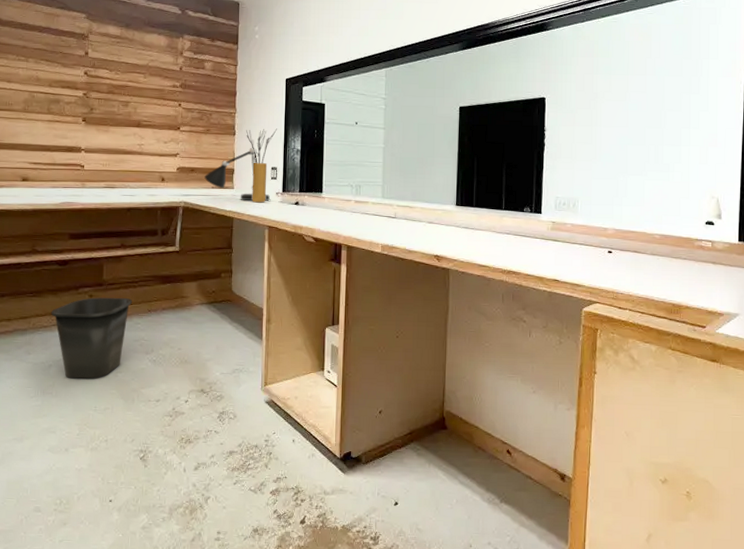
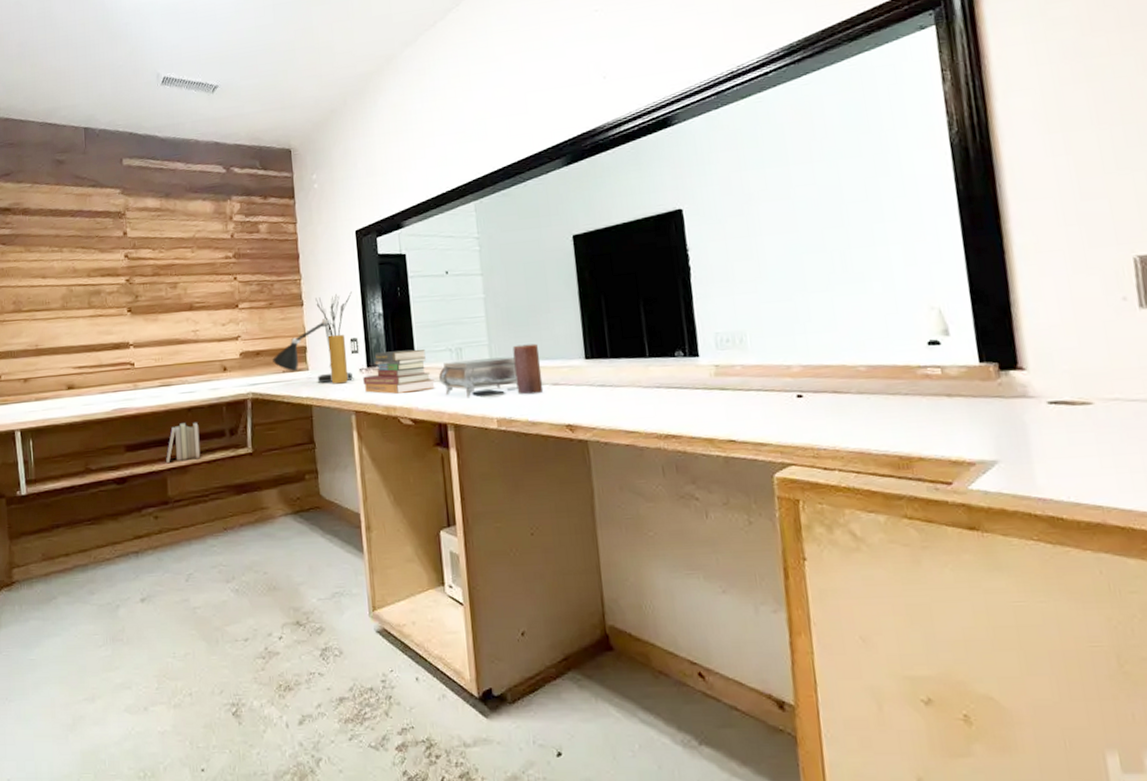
waste bin: present [51,297,133,379] -> none [113,515,205,620]
books: none [104,220,136,253] -> present [166,422,201,464]
books: none [278,181,336,217] -> present [363,349,435,395]
jewelry box: none [339,195,402,226] -> present [438,357,518,398]
candle: none [400,188,421,229] -> present [512,343,544,395]

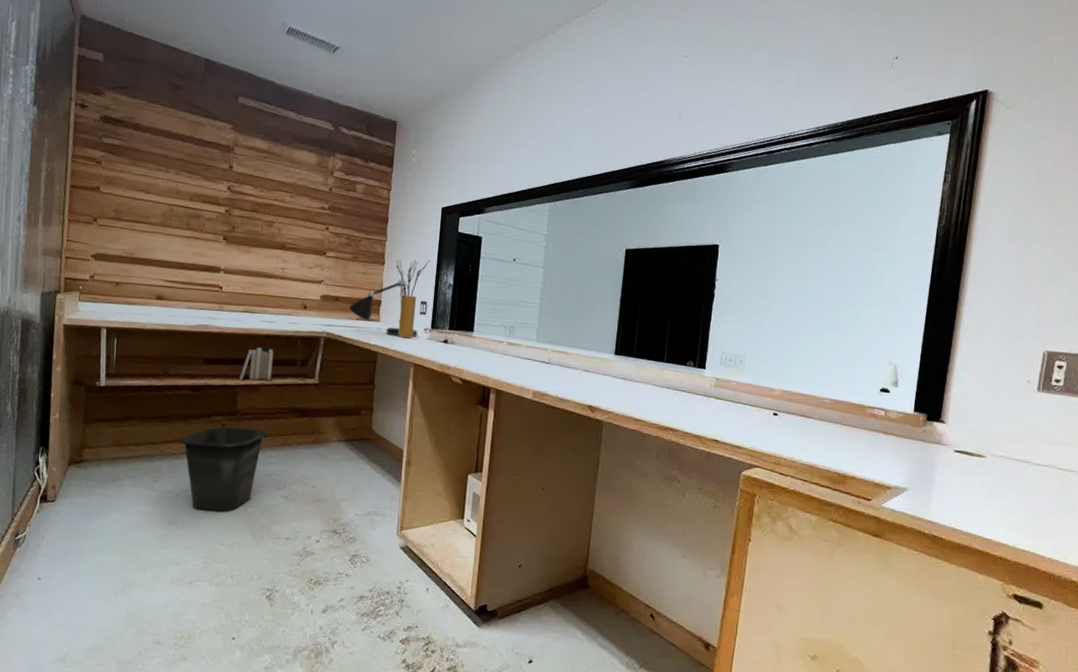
waste bin: none [113,515,205,620] -> present [180,427,267,512]
books: present [363,349,435,395] -> none [426,317,487,357]
jewelry box: present [438,357,518,398] -> none [490,336,558,370]
candle: present [512,343,544,395] -> none [554,332,579,377]

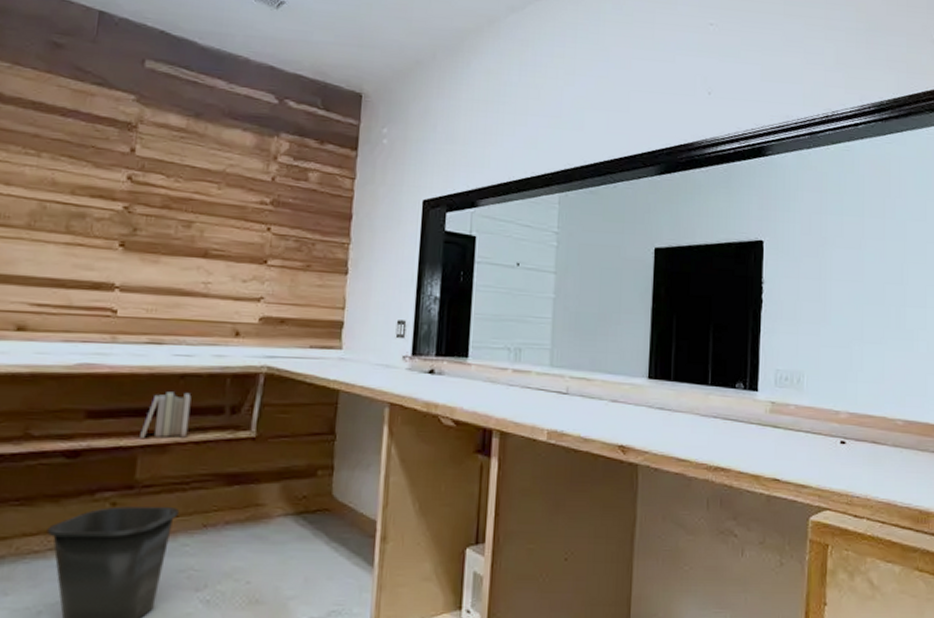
desk lamp: present [349,279,418,337] -> none [299,293,395,368]
vase: present [396,260,429,339] -> none [363,267,408,370]

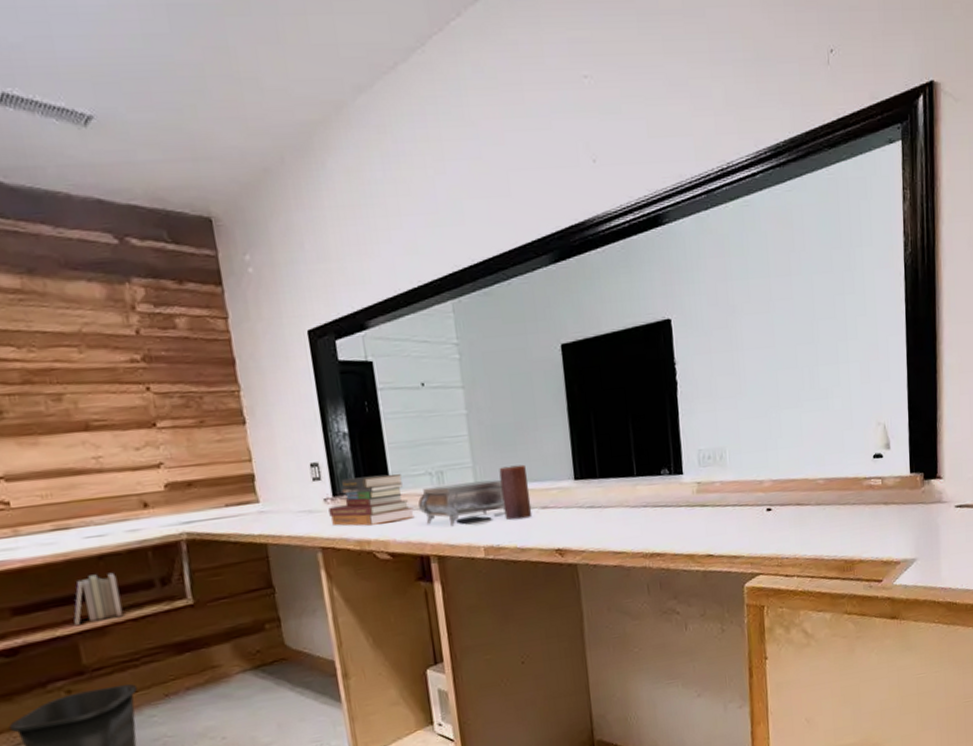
books: none [405,340,486,391] -> present [328,473,415,527]
jewelry box: none [490,362,577,405] -> present [417,479,506,527]
candle: none [573,354,603,409] -> present [499,464,532,521]

